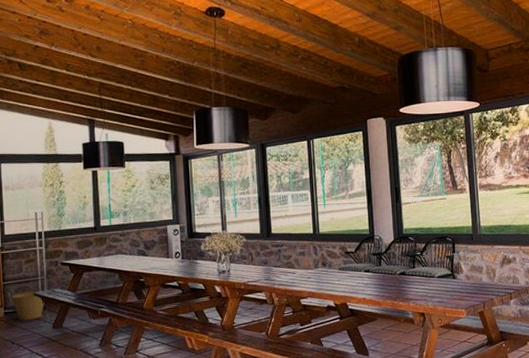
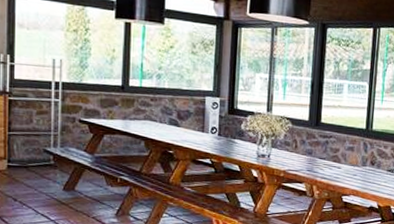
basket: present [10,290,45,320] -> none [16,146,56,177]

